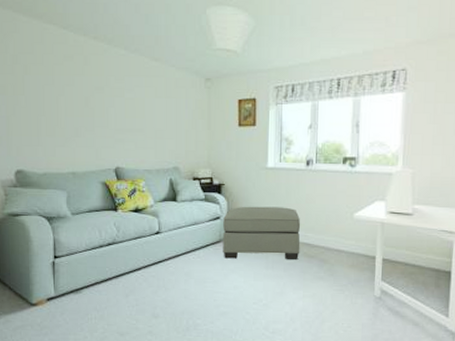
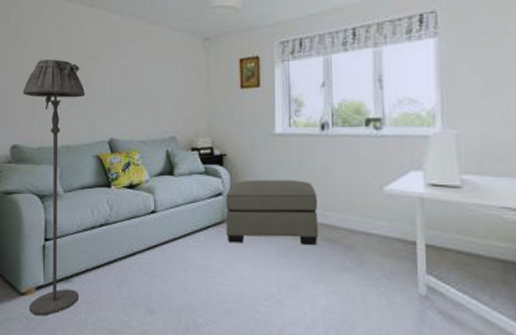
floor lamp: none [25,88,91,323] -> present [23,59,86,316]

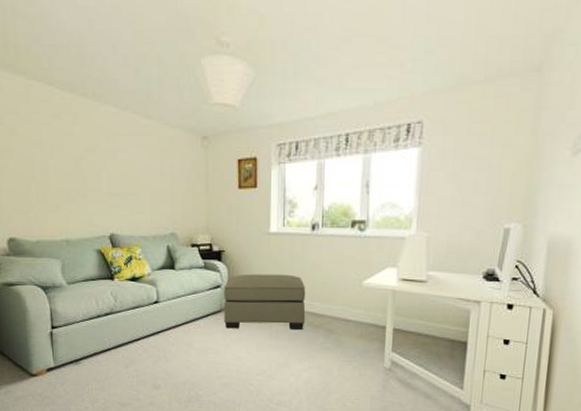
floor lamp: present [23,59,86,316] -> none [14,151,89,394]

